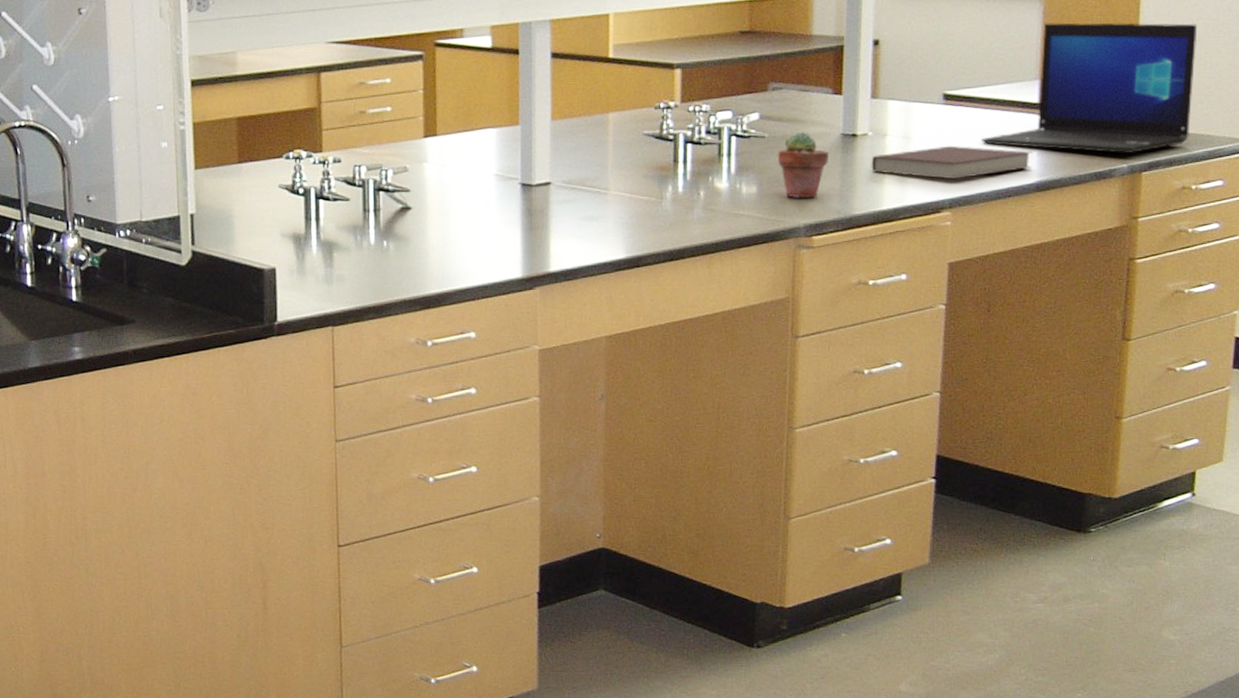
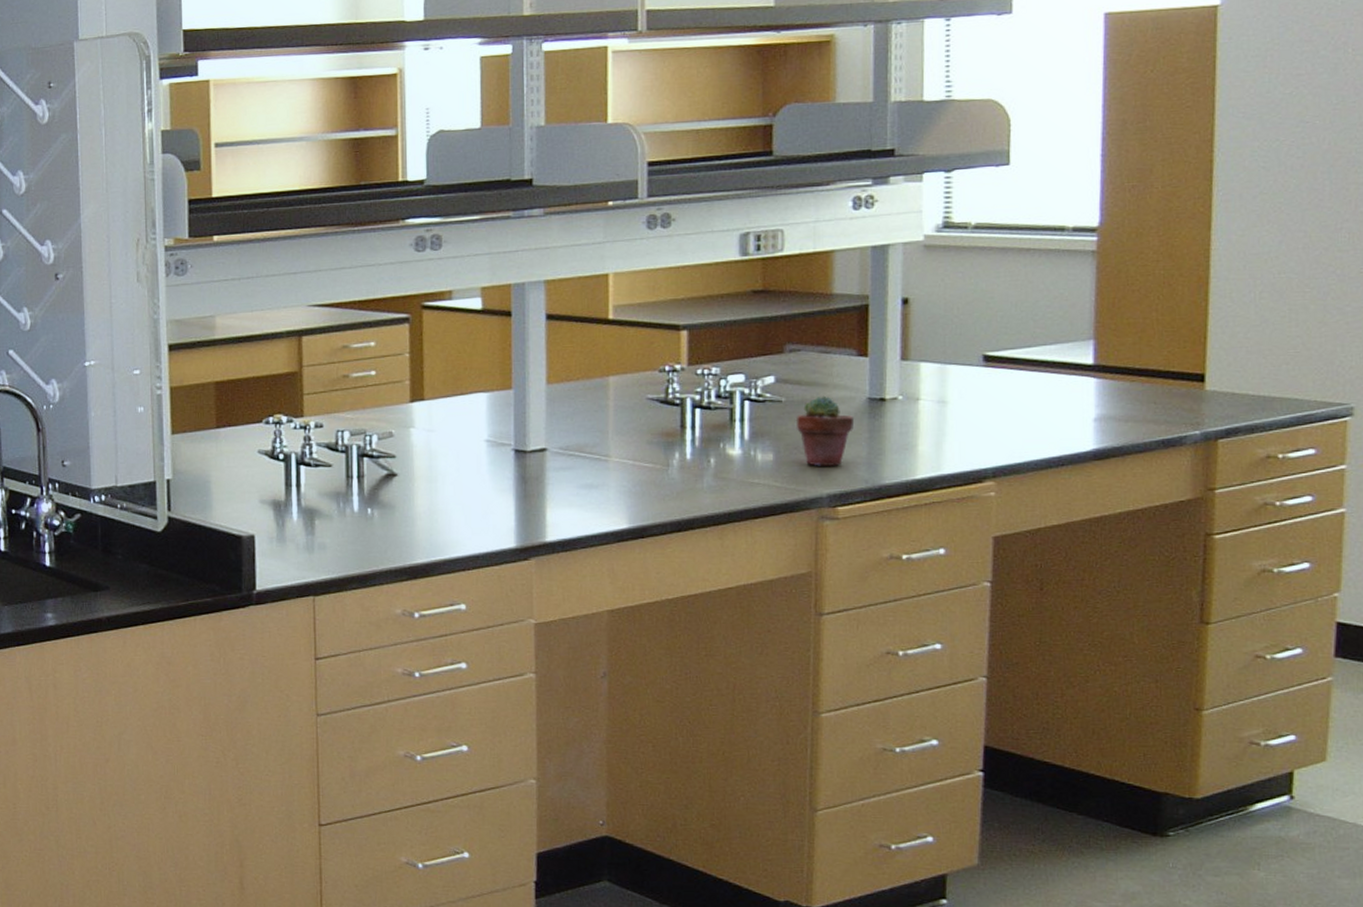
notebook: present [871,145,1033,180] -> none [902,410,1089,447]
laptop: present [981,22,1198,153] -> none [1028,277,1279,419]

